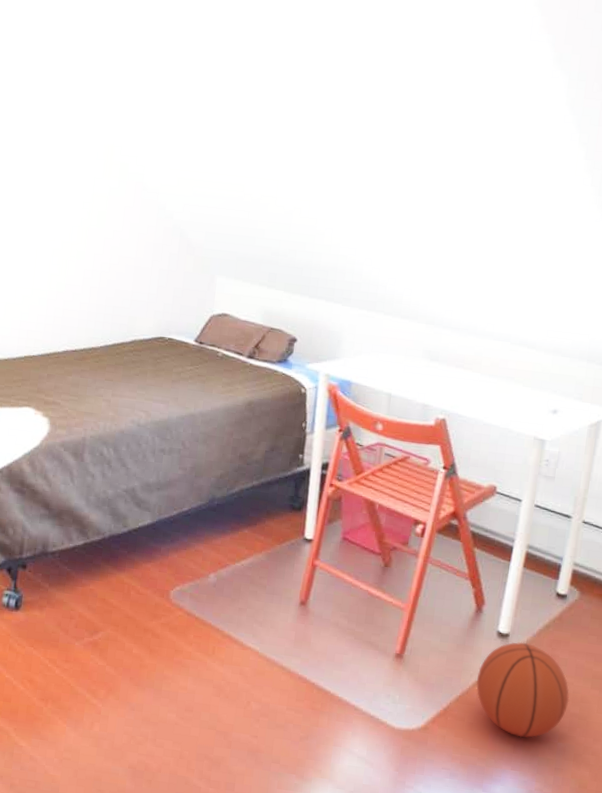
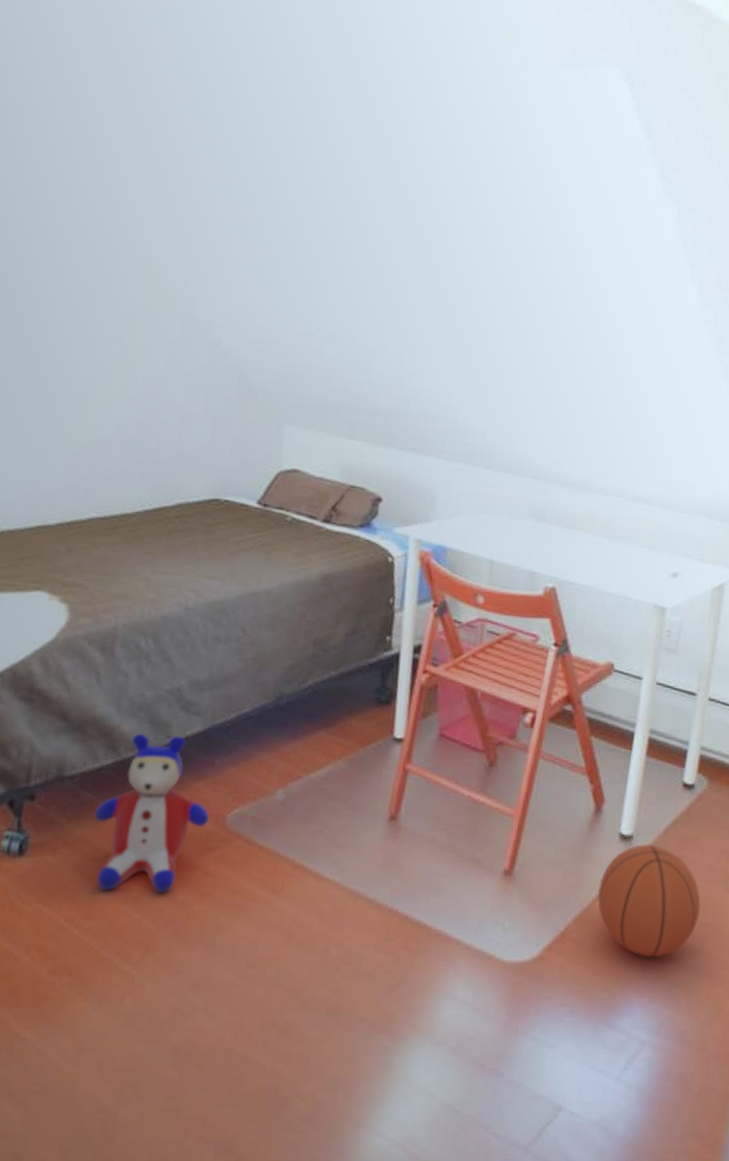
stuffed animal: none [70,522,157,648] -> present [94,733,210,893]

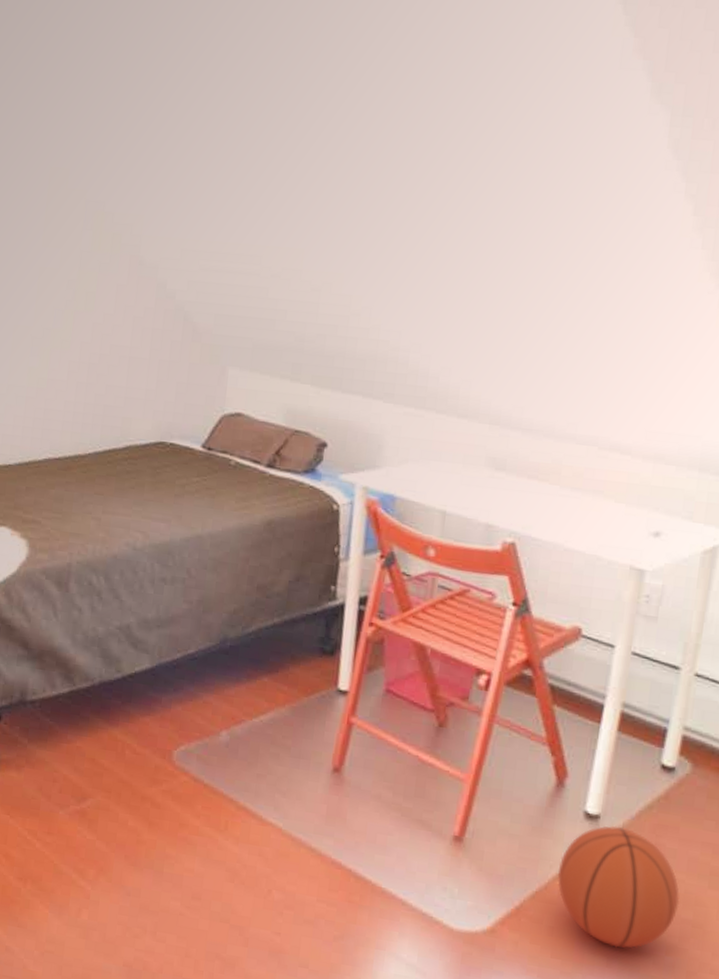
stuffed animal: present [94,733,210,893] -> none [52,665,158,819]

